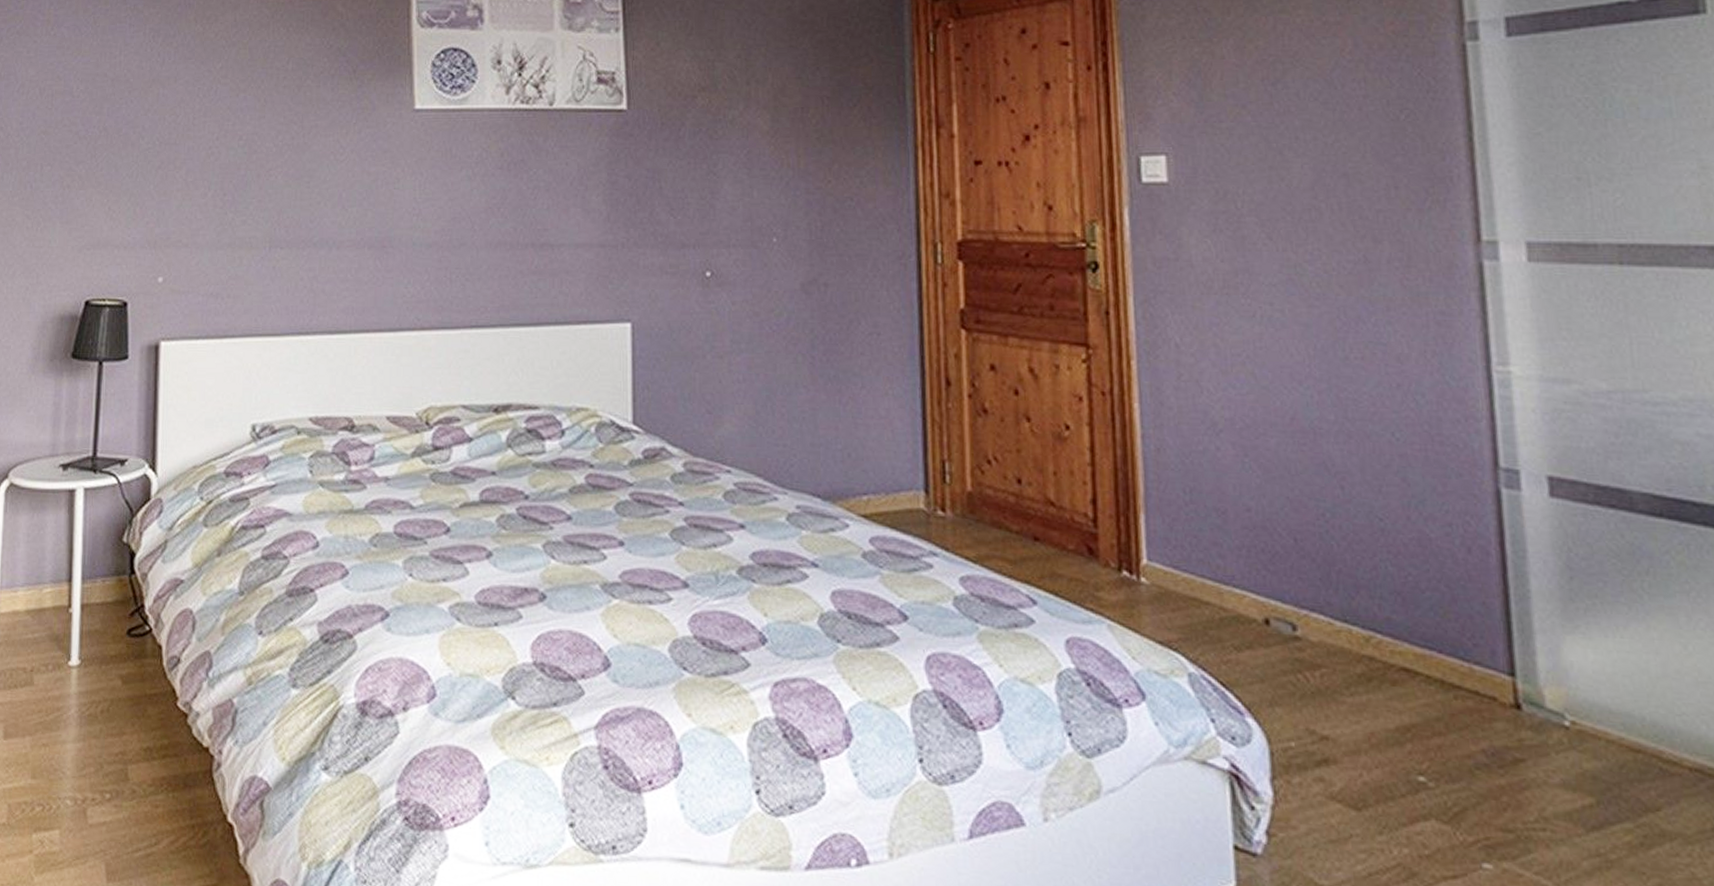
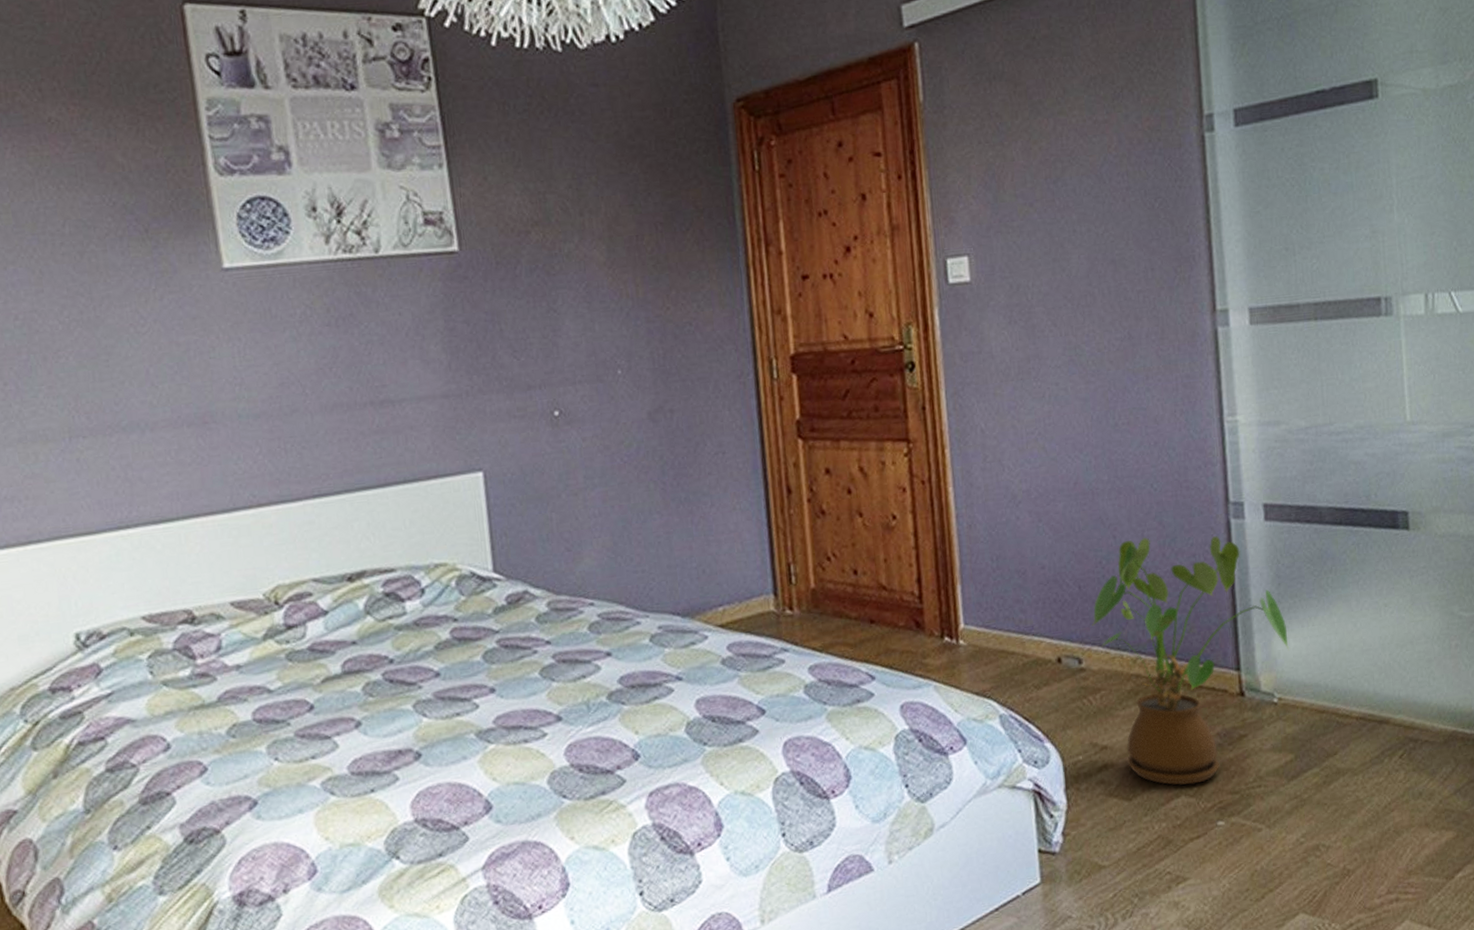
house plant: none [1311,493,1586,808] -> present [1092,536,1289,785]

